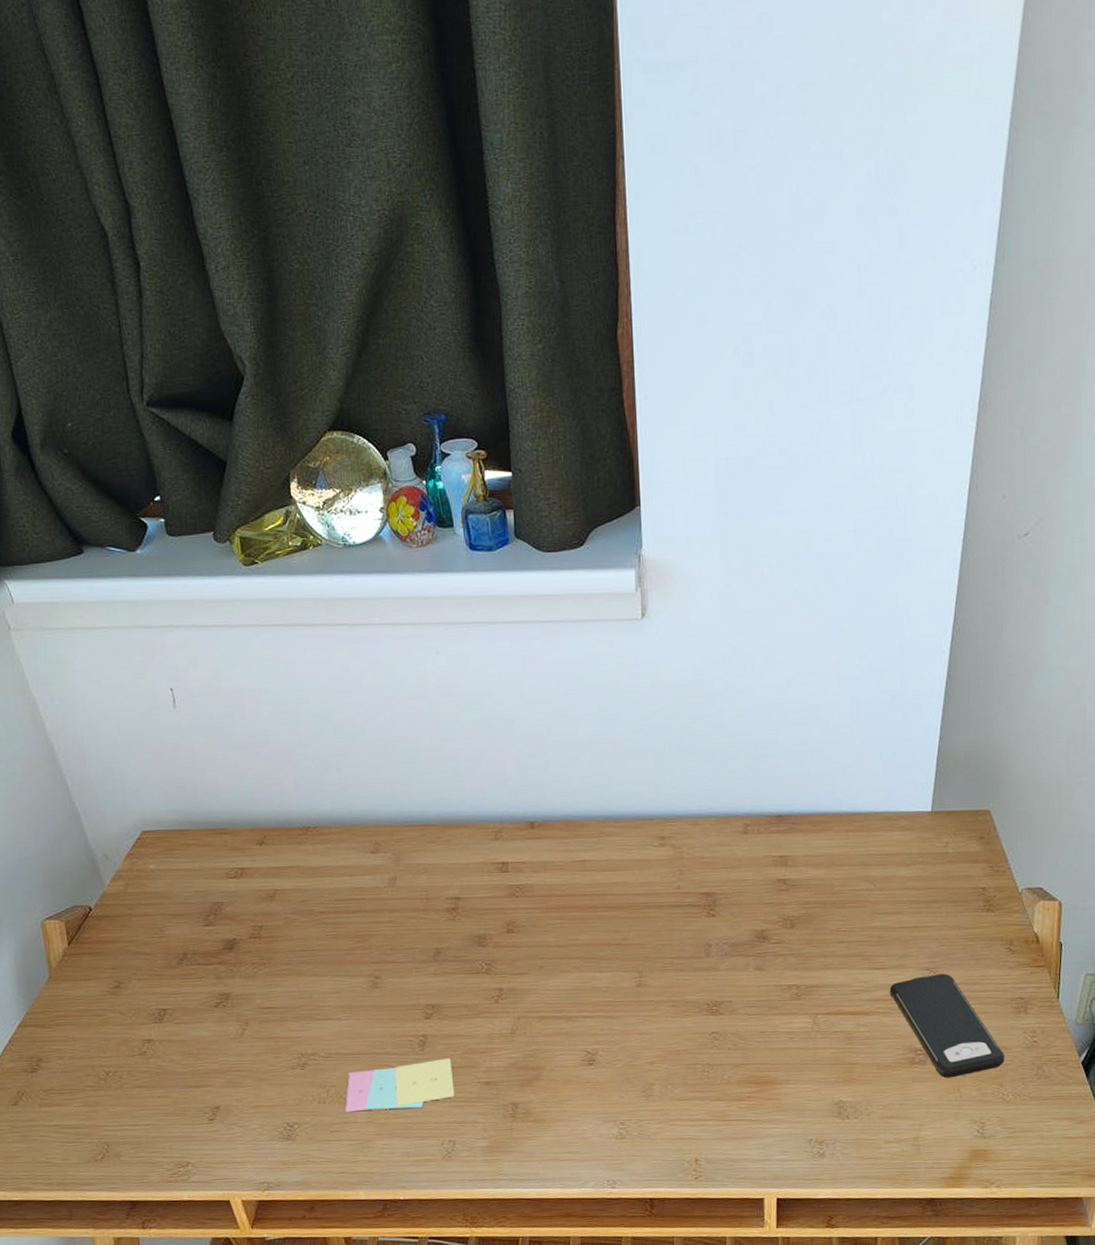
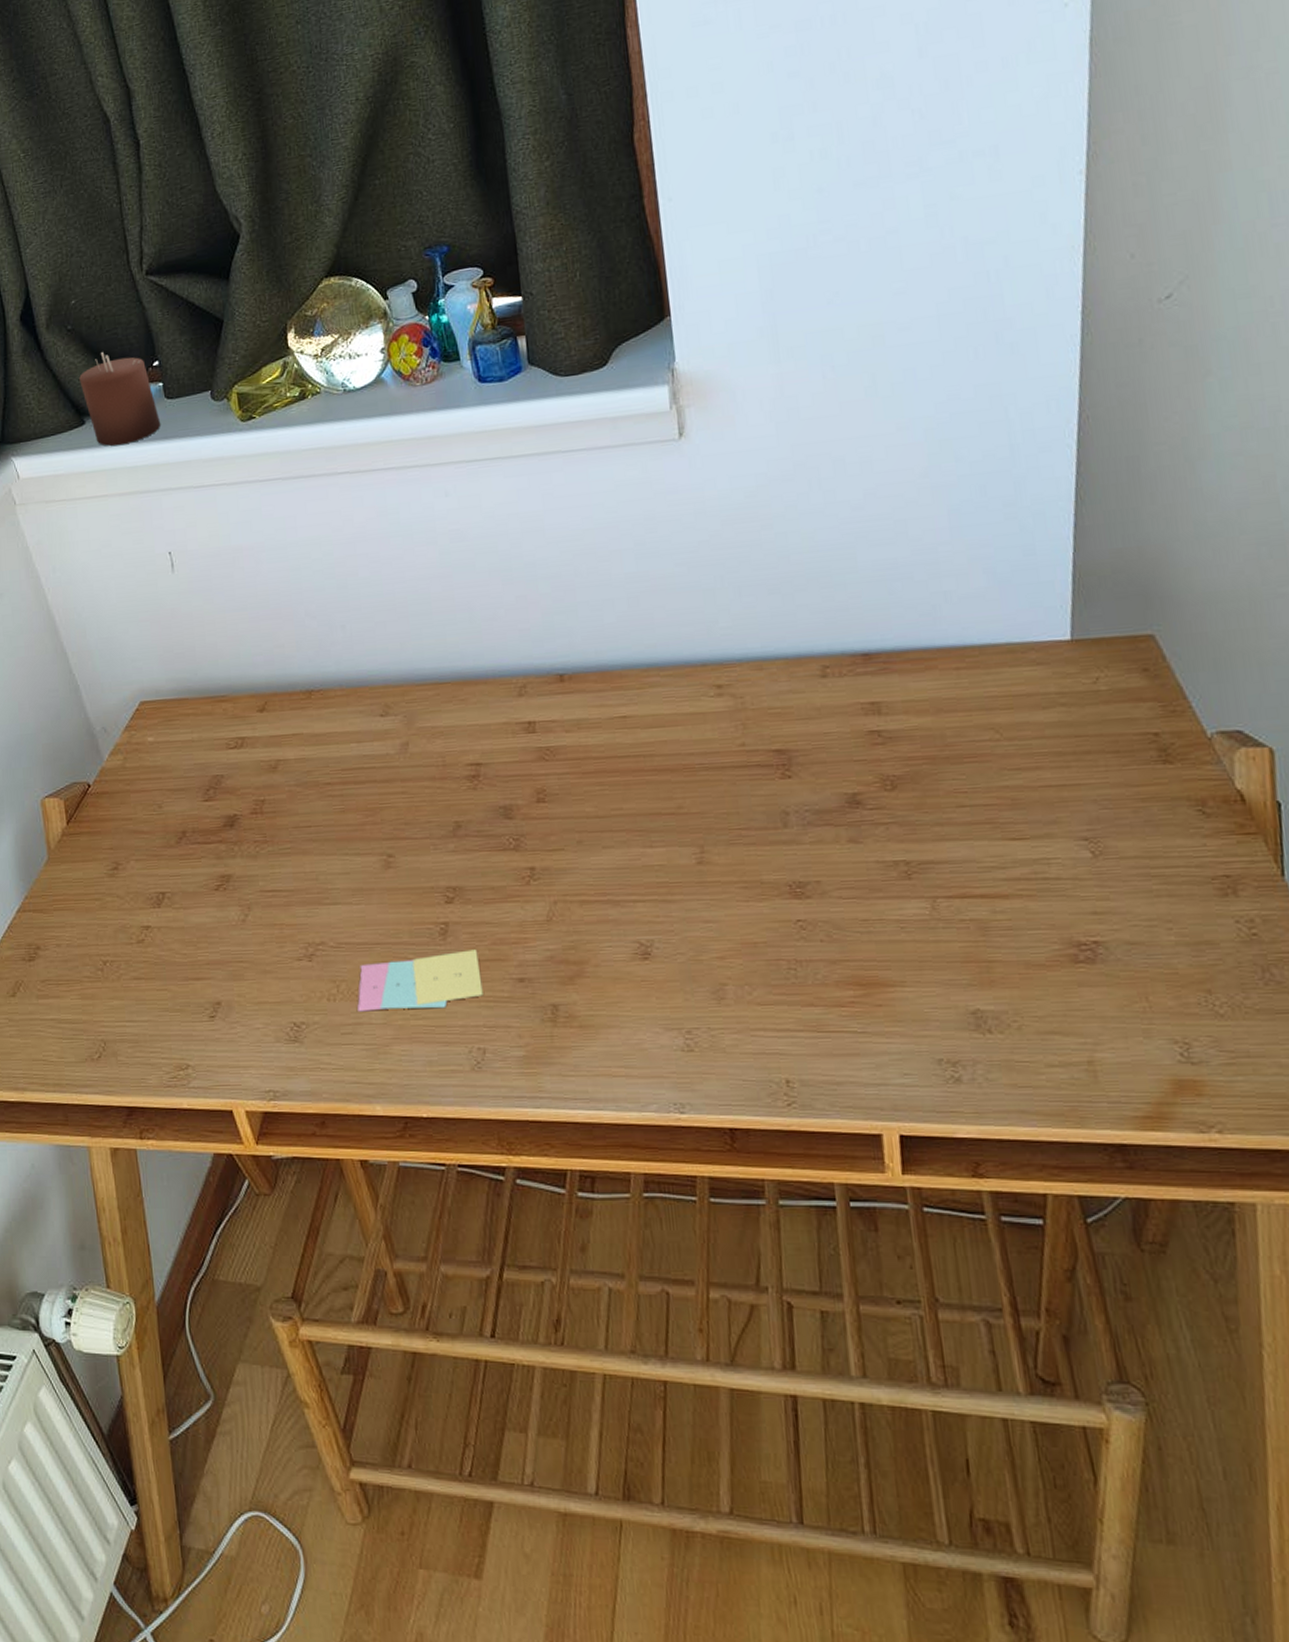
candle: none [77,481,163,578] -> present [79,352,161,446]
phone: present [889,973,1006,1078] -> none [1033,844,1212,982]

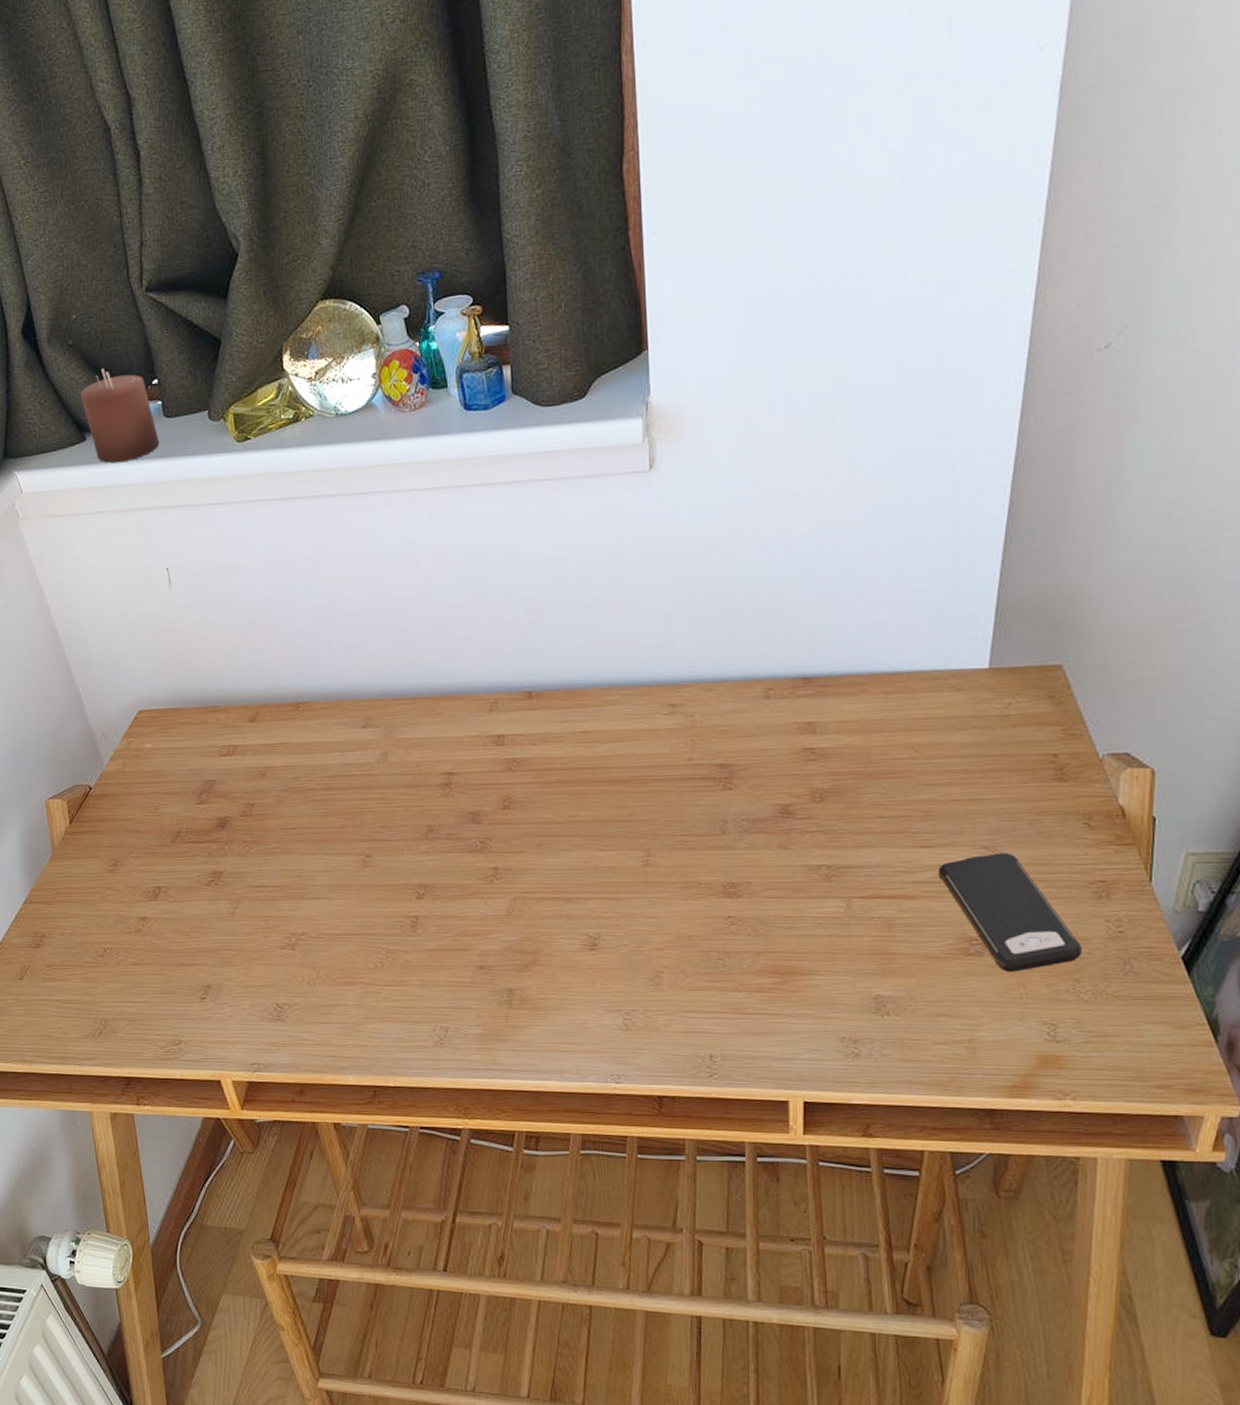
sticky notes: present [357,949,483,1012] -> none [334,940,448,995]
phone: none [1033,844,1212,982] -> present [938,852,1083,972]

